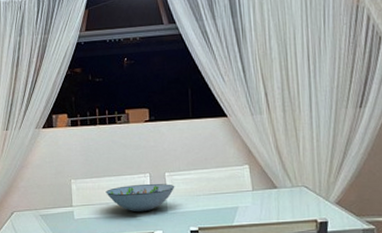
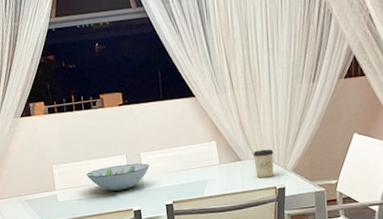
cup: none [291,177,315,209] -> present [253,149,274,178]

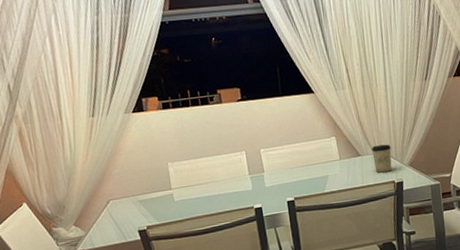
decorative bowl: present [86,163,150,192] -> none [204,159,271,189]

